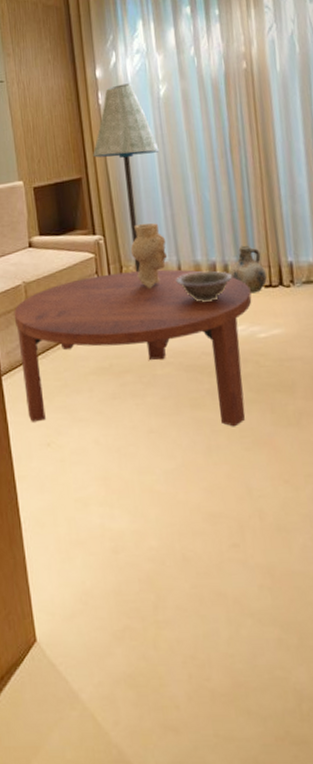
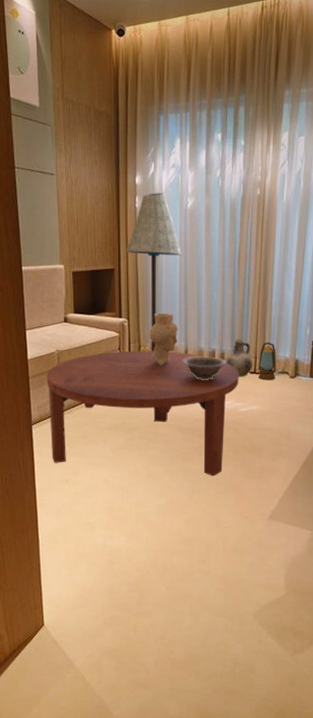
lantern: none [274,244,300,295] -> present [259,341,276,381]

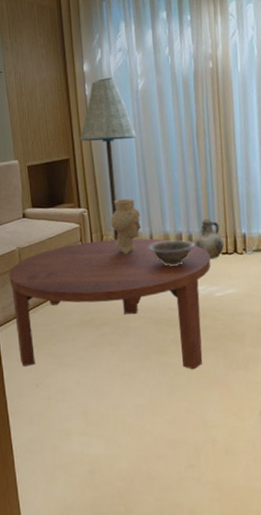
lantern: present [259,341,276,381] -> none [230,218,251,261]

